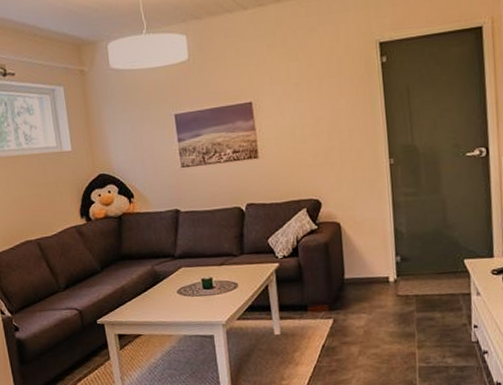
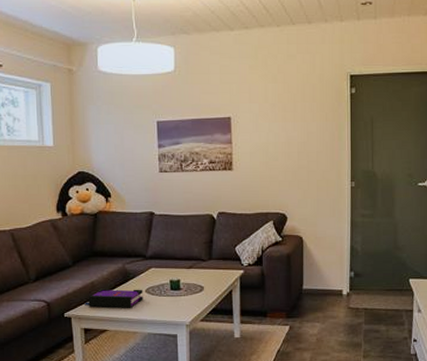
board game: none [115,290,176,312] -> present [83,288,143,308]

